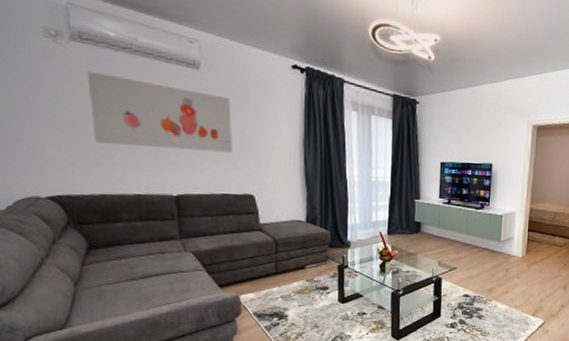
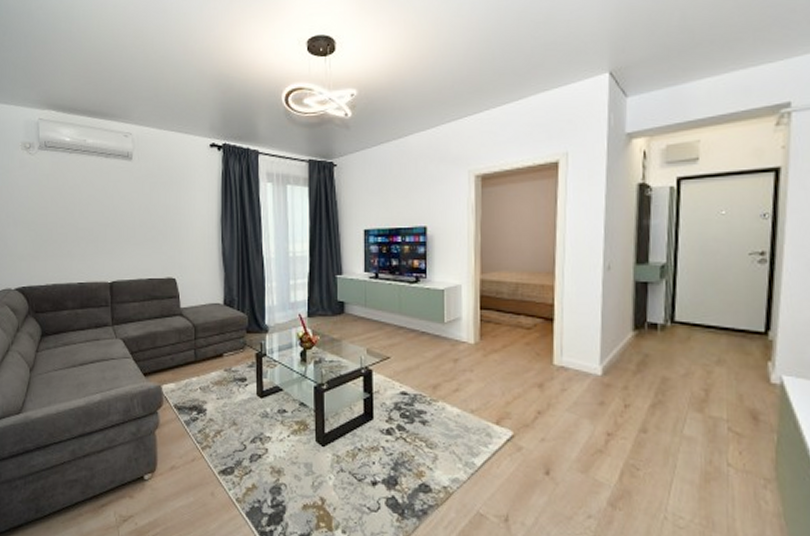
wall art: present [87,70,233,153] -> none [48,174,158,238]

